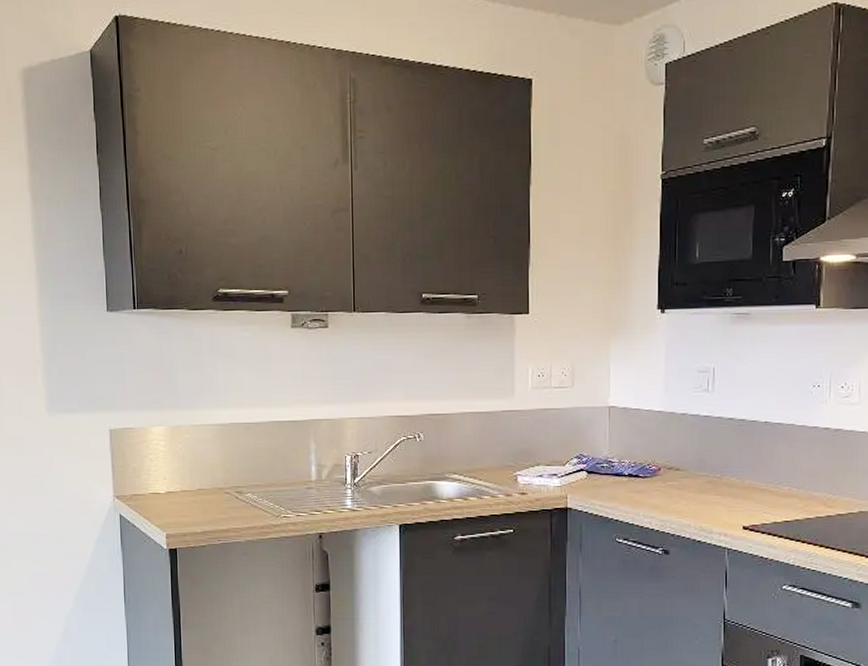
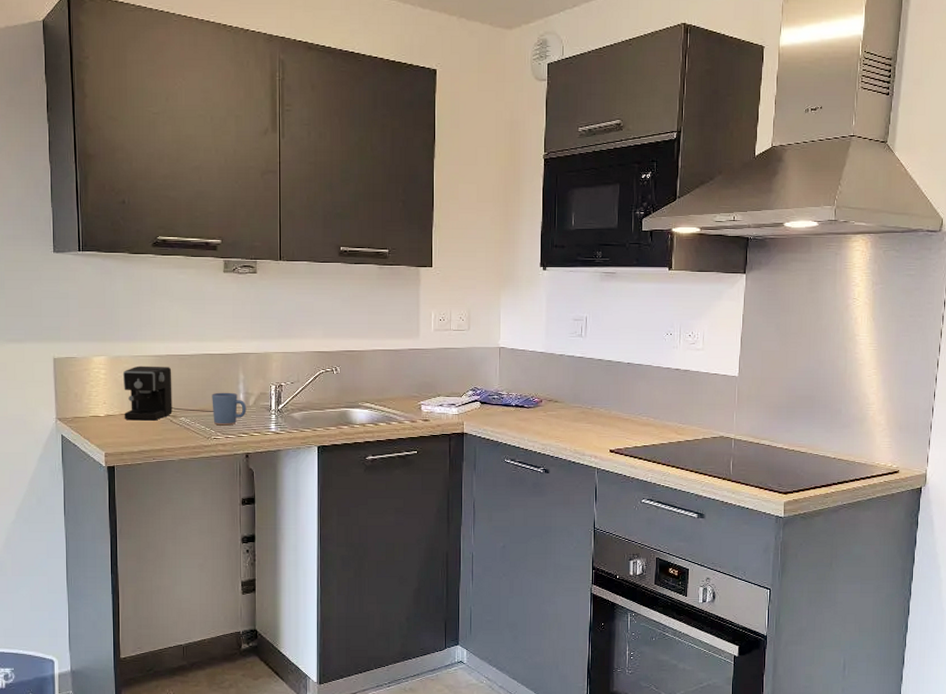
coffee maker: none [183,436,283,498] -> present [122,365,214,421]
mug: none [280,464,319,502] -> present [212,392,247,426]

